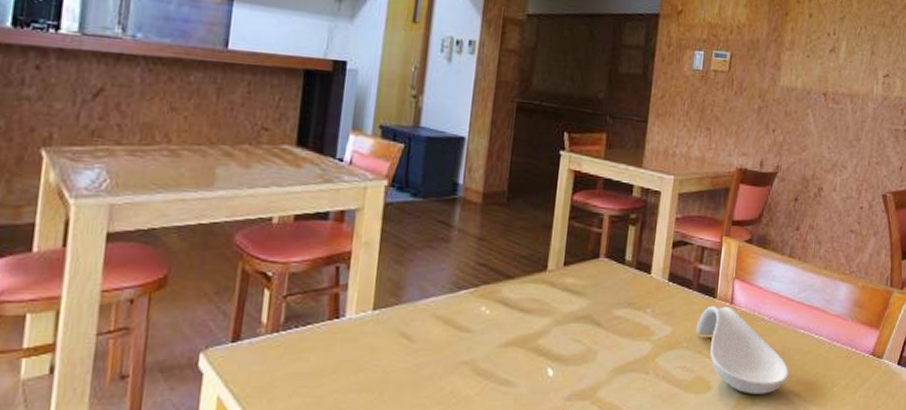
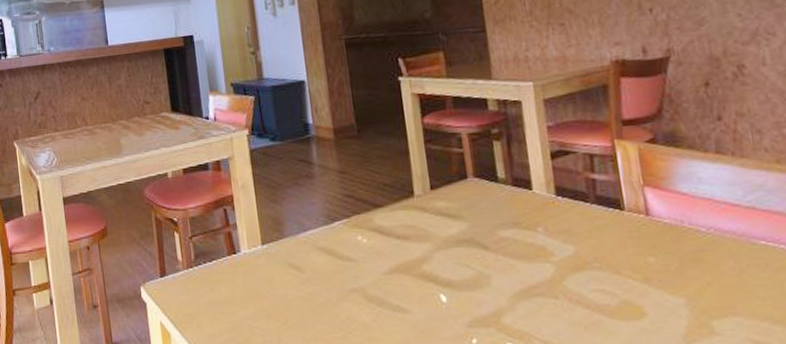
spoon rest: present [695,306,789,394] -> none [606,218,758,321]

